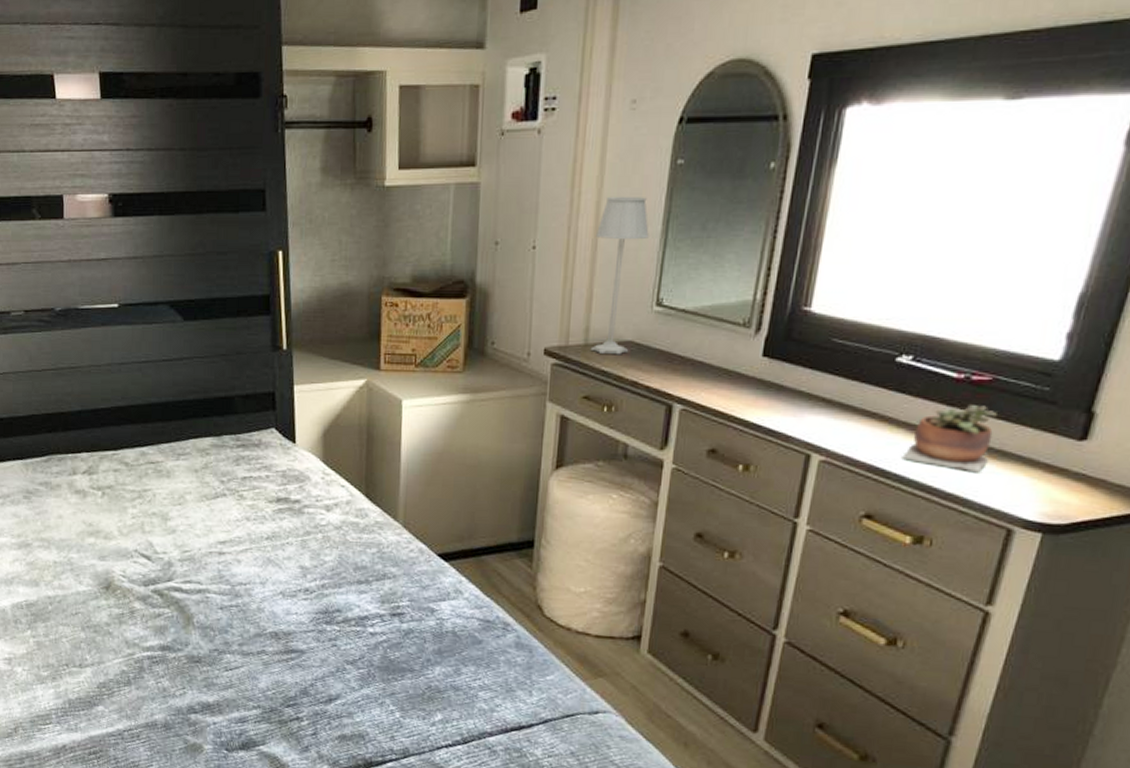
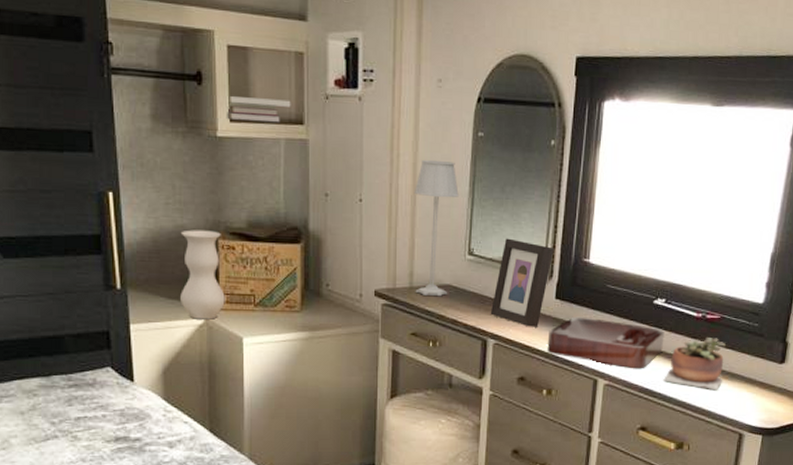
vase: none [342,287,386,381] -> present [180,229,225,320]
books: none [396,140,464,168] -> present [227,96,291,123]
picture frame: none [678,285,765,391] -> present [490,238,554,327]
decorative tray: none [747,378,909,442] -> present [547,316,665,368]

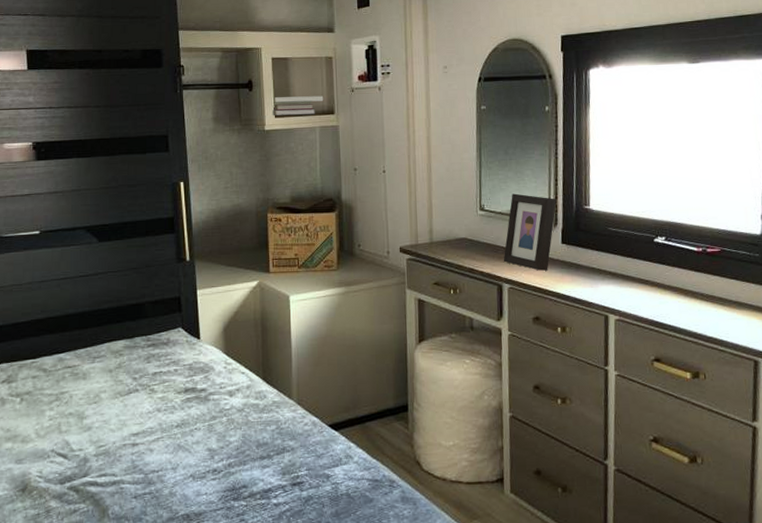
vase: present [180,229,225,320] -> none [237,207,274,282]
table lamp: present [413,159,459,297] -> none [429,132,468,249]
decorative tray: present [547,316,665,368] -> none [557,258,669,303]
succulent plant: present [663,336,726,391] -> none [672,269,731,320]

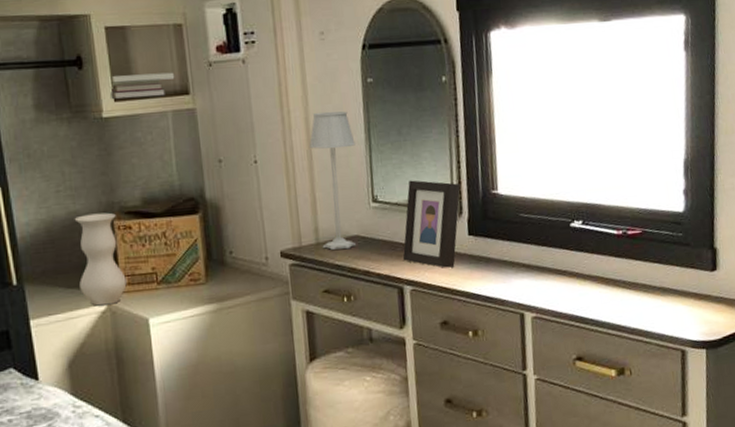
vase: none [237,207,274,282] -> present [74,212,127,306]
table lamp: none [429,132,468,249] -> present [308,111,357,250]

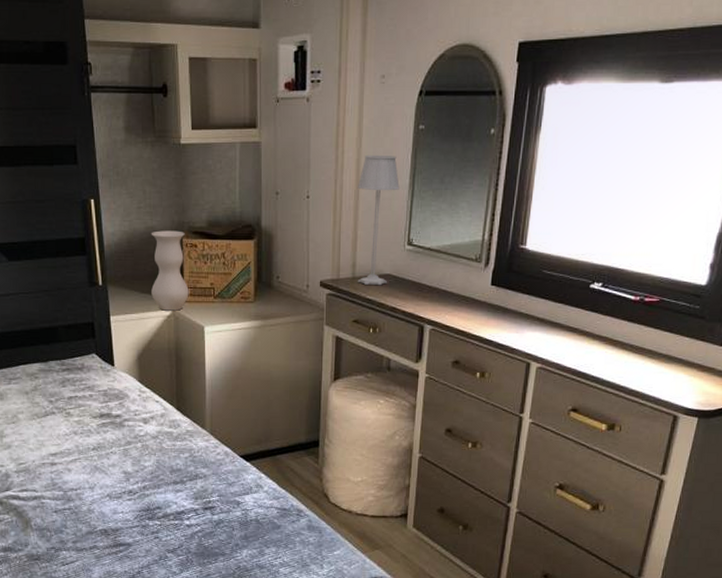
books: present [110,72,175,100] -> none [189,105,246,128]
picture frame: present [402,180,461,268] -> none [427,228,491,313]

